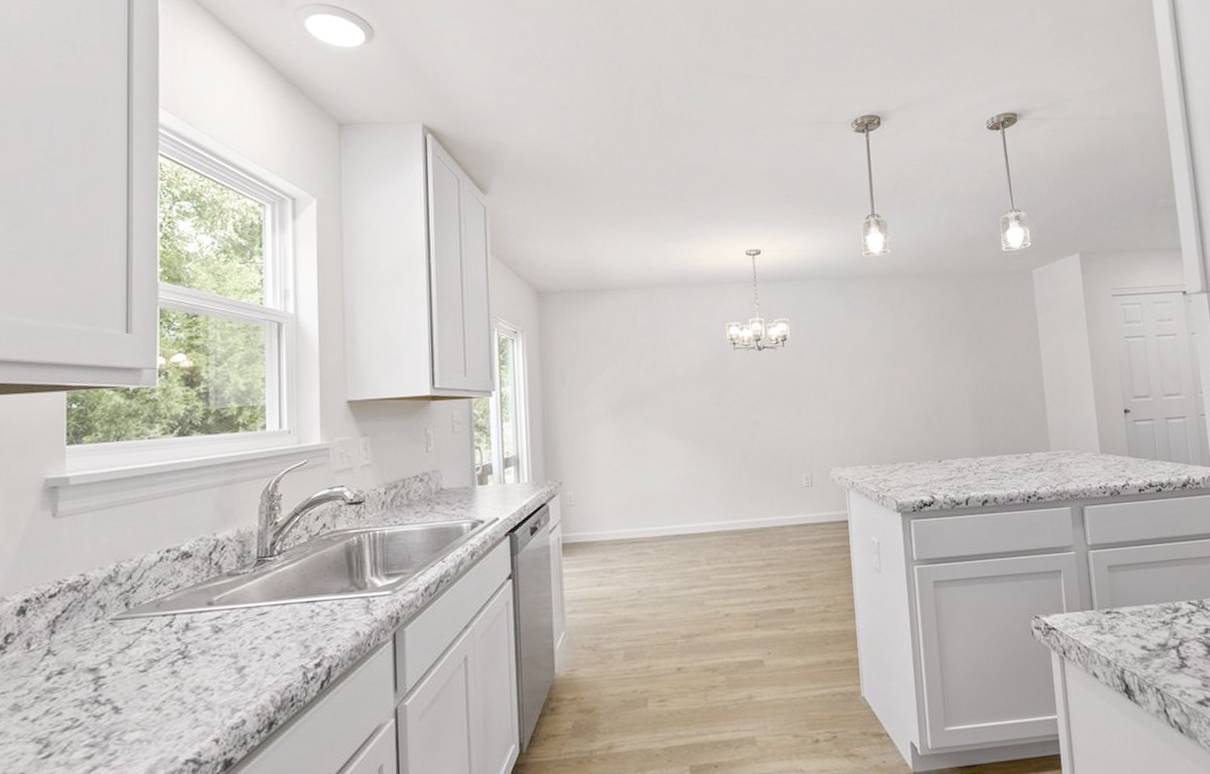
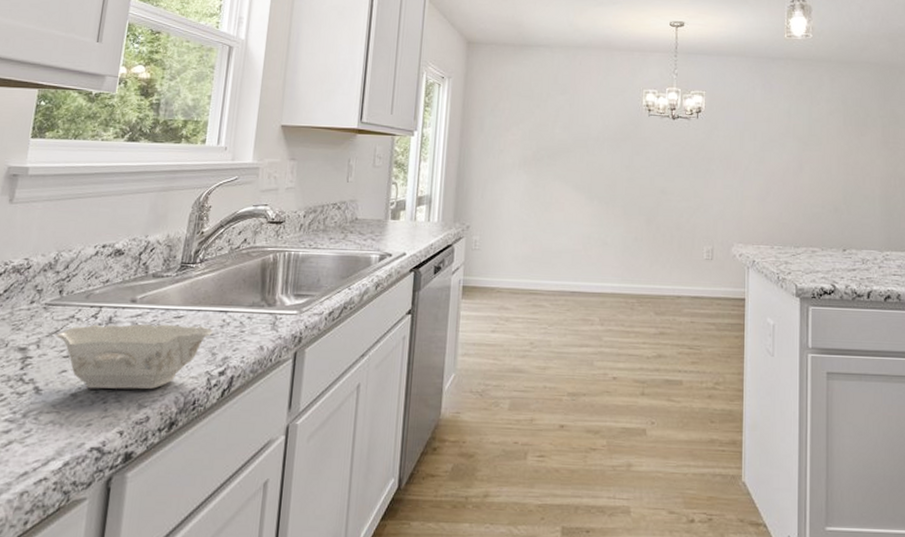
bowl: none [129,619,302,701] -> present [56,324,213,390]

